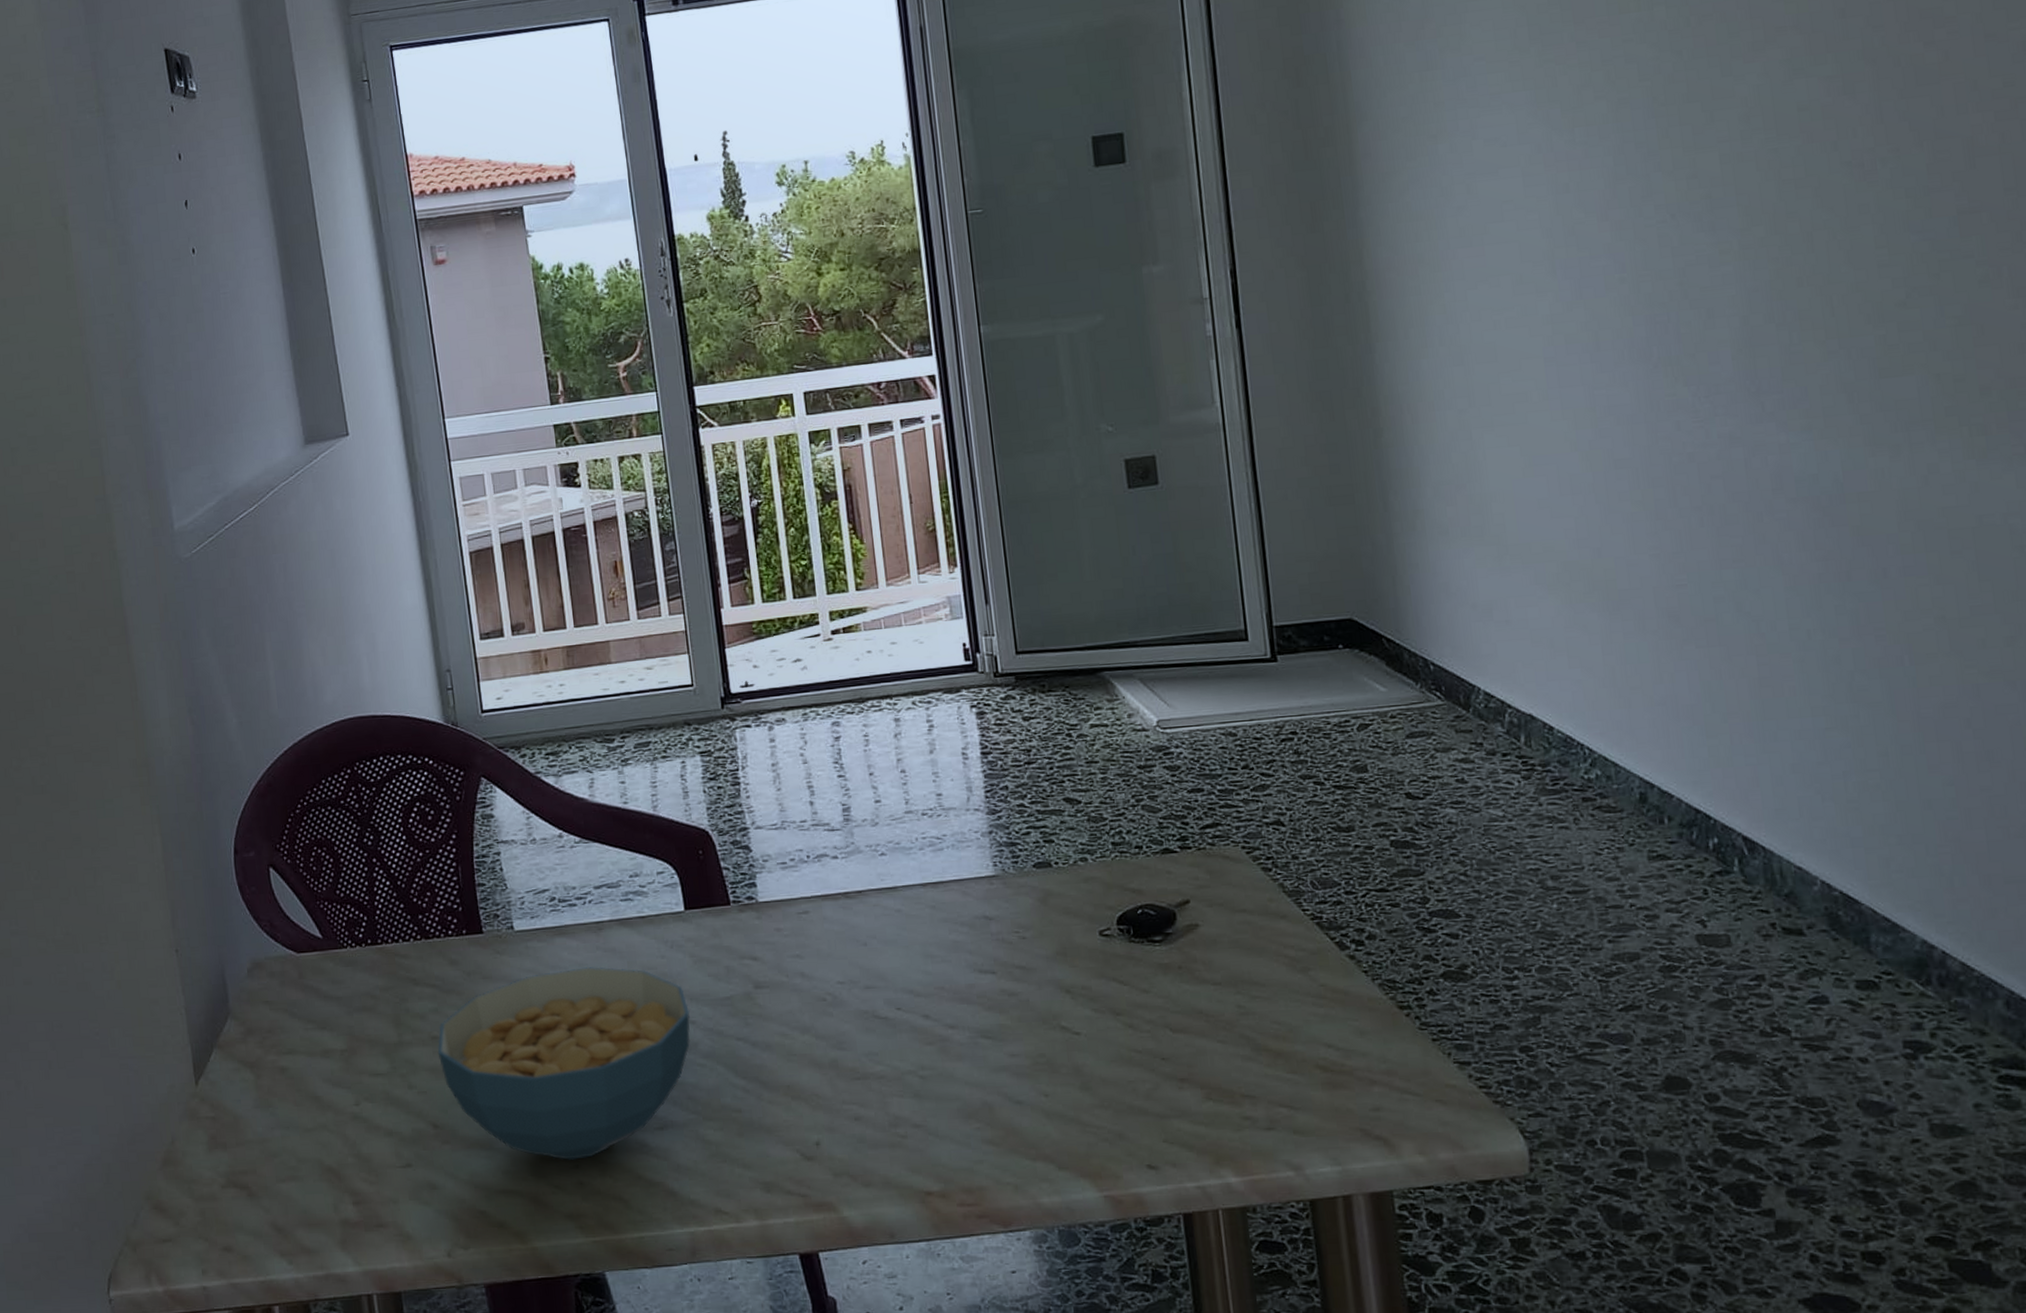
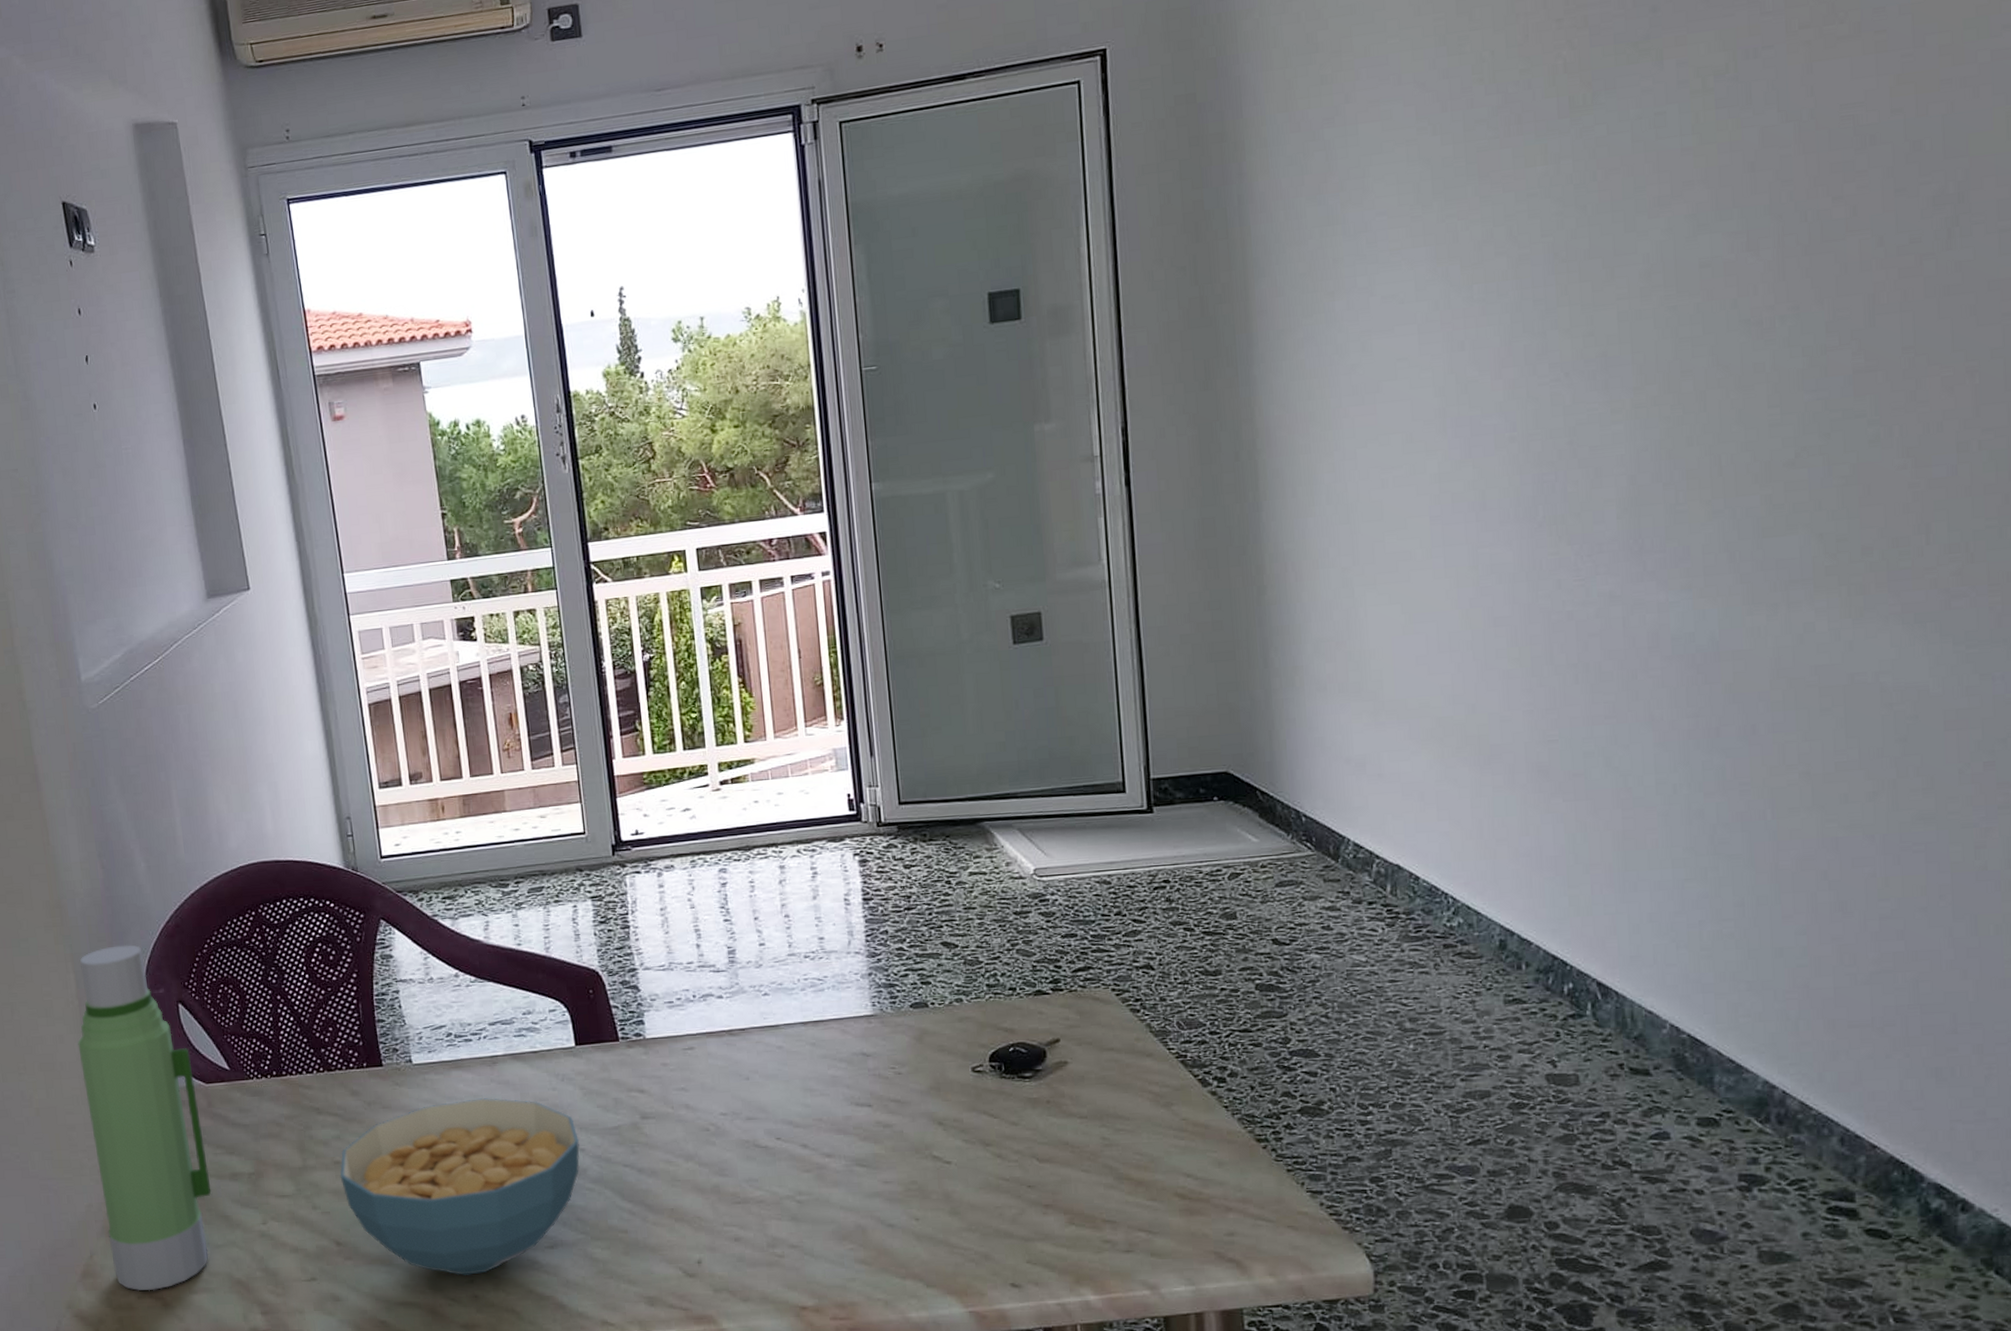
water bottle: none [163,805,302,1180] -> present [78,945,212,1292]

